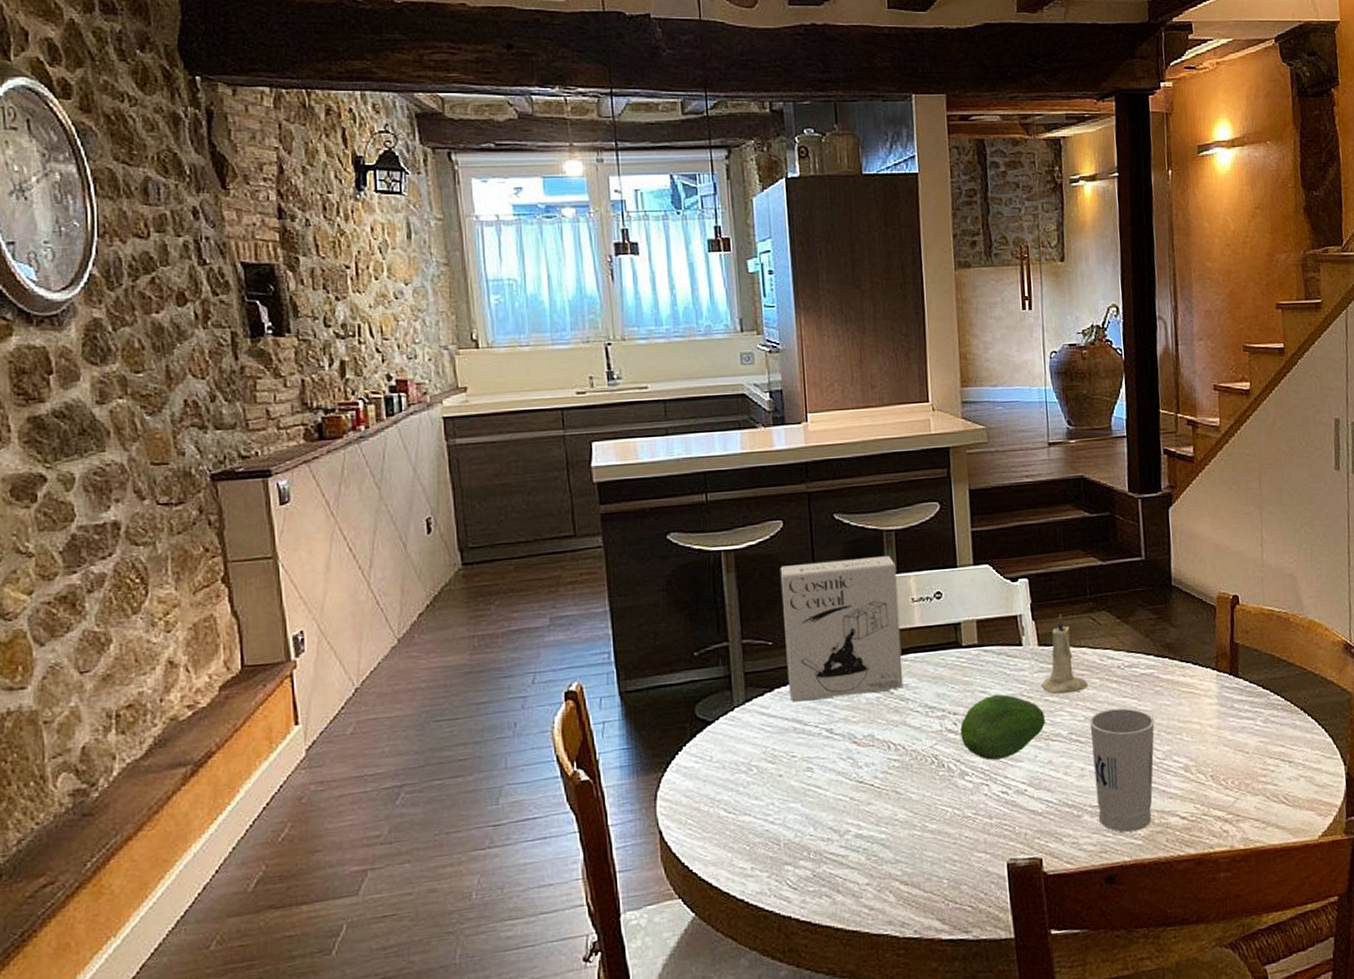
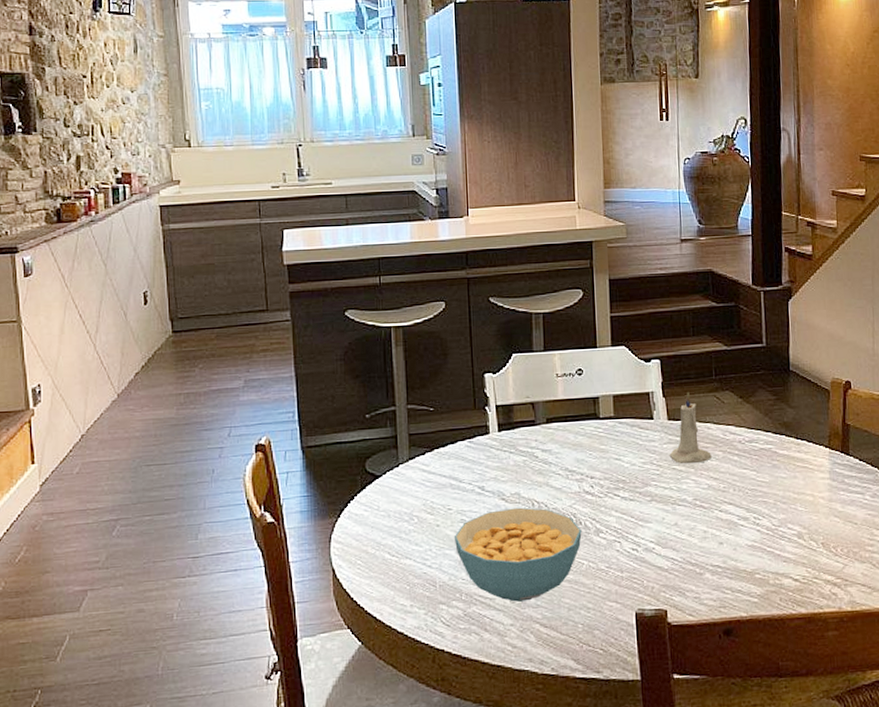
cereal box: present [780,556,904,702] -> none [441,336,547,462]
cereal bowl: none [799,750,945,858] -> present [454,507,582,602]
fruit: present [960,693,1046,761] -> none [596,461,673,520]
cup: present [1089,708,1155,833] -> none [712,479,772,591]

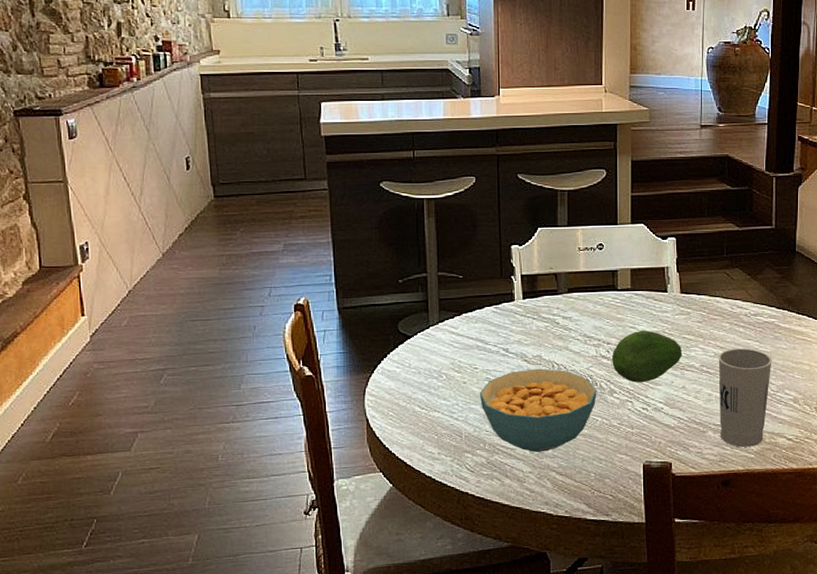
fruit: none [596,461,673,520] -> present [612,330,683,383]
candle: present [669,392,712,464] -> none [680,268,719,334]
cup: none [712,479,772,591] -> present [718,348,772,447]

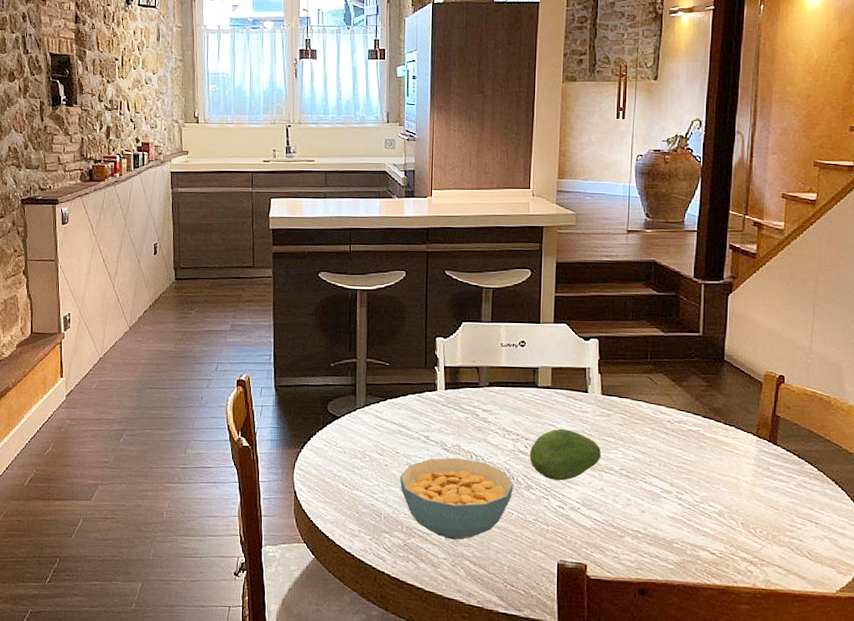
cup: present [718,348,772,447] -> none [638,455,696,557]

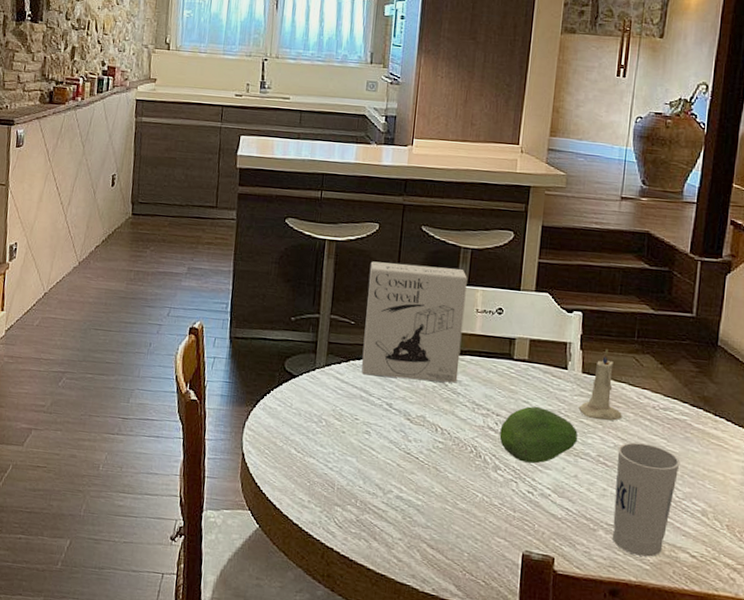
cereal box: none [398,306,491,413] -> present [361,261,467,383]
cereal bowl: present [399,457,514,540] -> none [356,428,480,520]
candle: none [600,371,641,437] -> present [578,349,622,421]
cup: none [638,455,696,557] -> present [613,442,680,557]

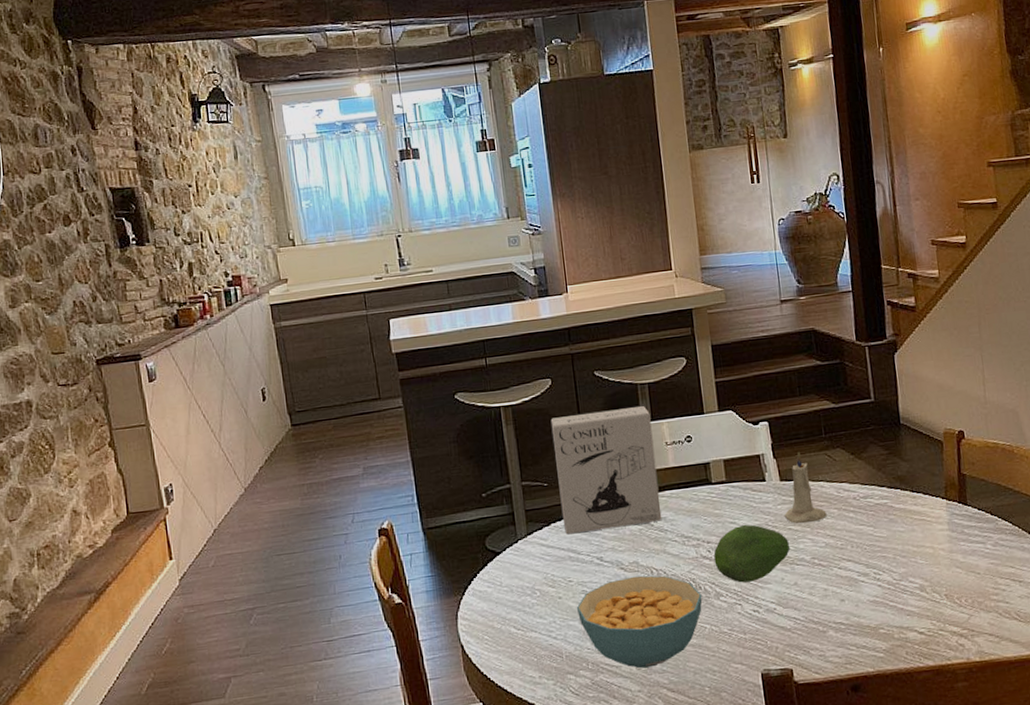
cereal bowl: none [356,428,480,520] -> present [576,575,702,669]
cup: present [613,442,680,557] -> none [829,535,892,646]

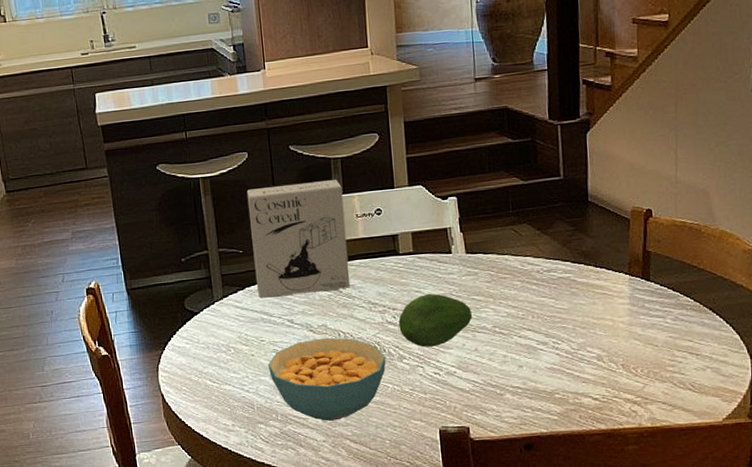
candle: present [784,452,827,524] -> none [468,227,510,294]

